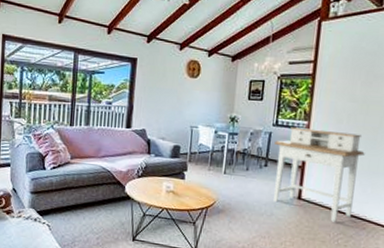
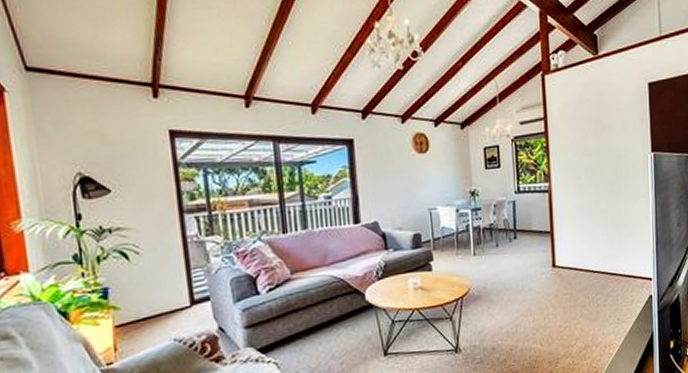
desk: present [274,127,365,222] -> none [520,188,607,284]

